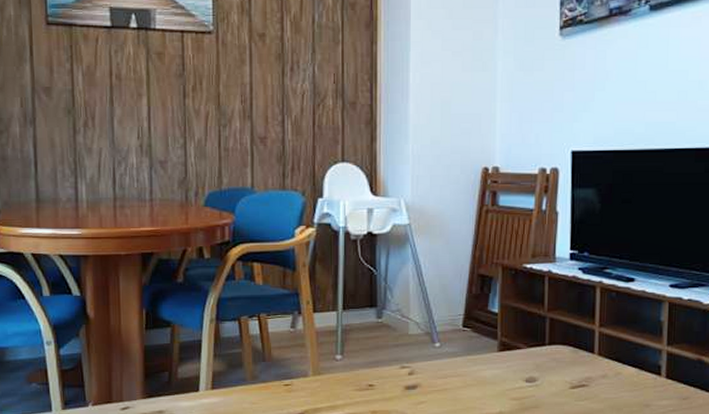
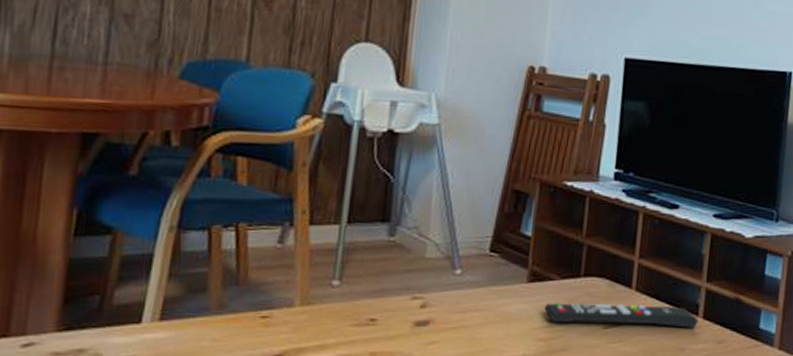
remote control: none [515,368,662,387] -> present [544,303,699,328]

